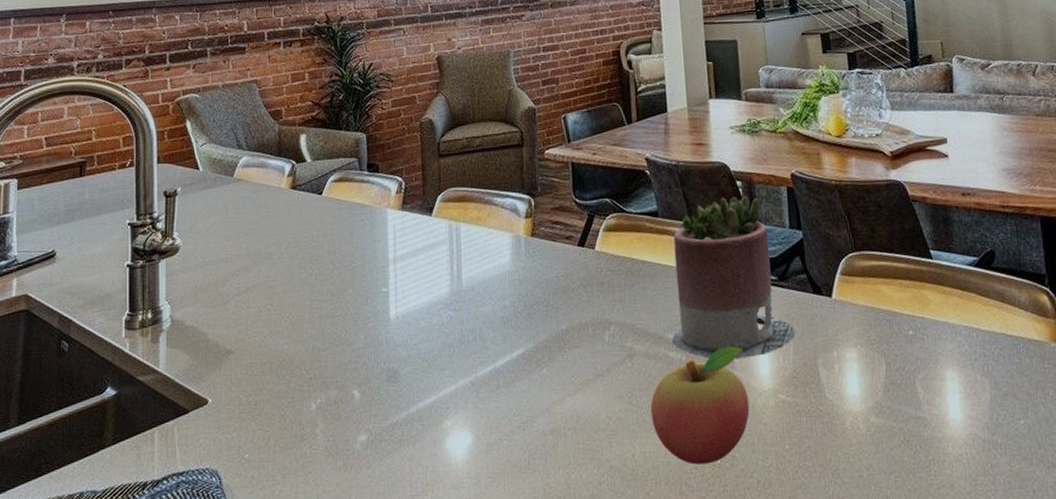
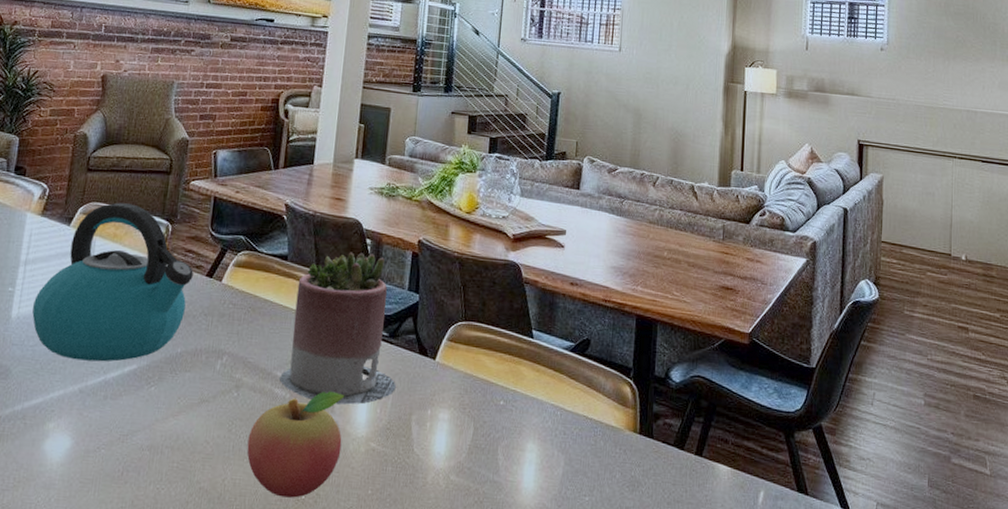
kettle: none [410,183,565,352] -> present [32,203,194,362]

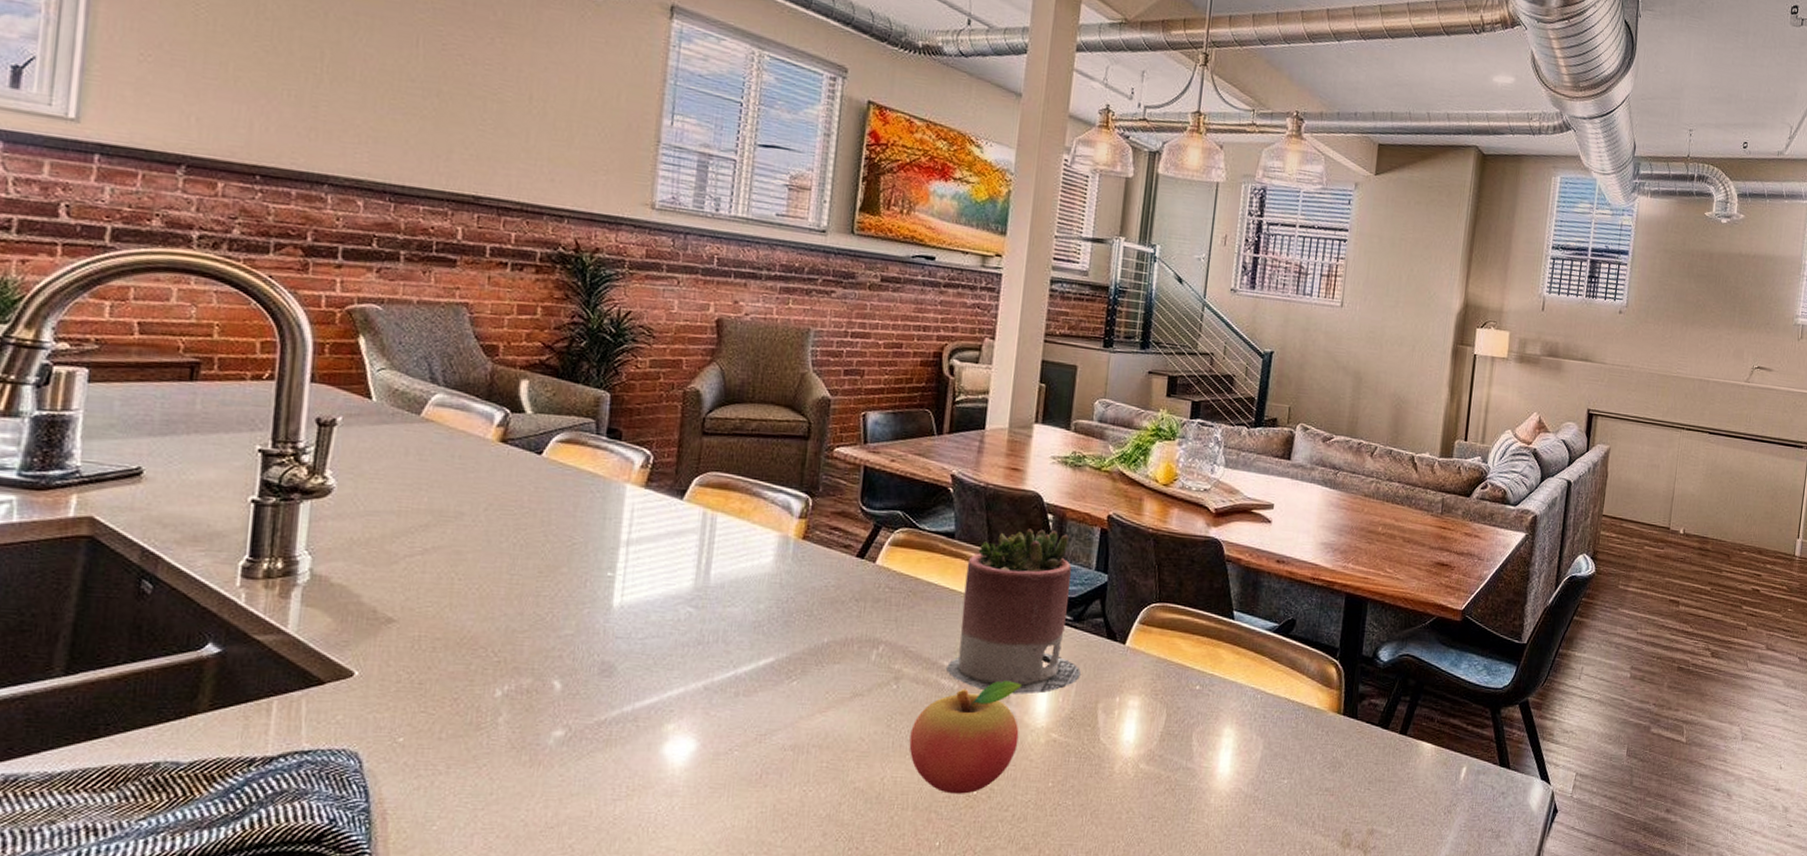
kettle: present [32,203,194,362] -> none [639,472,841,655]

